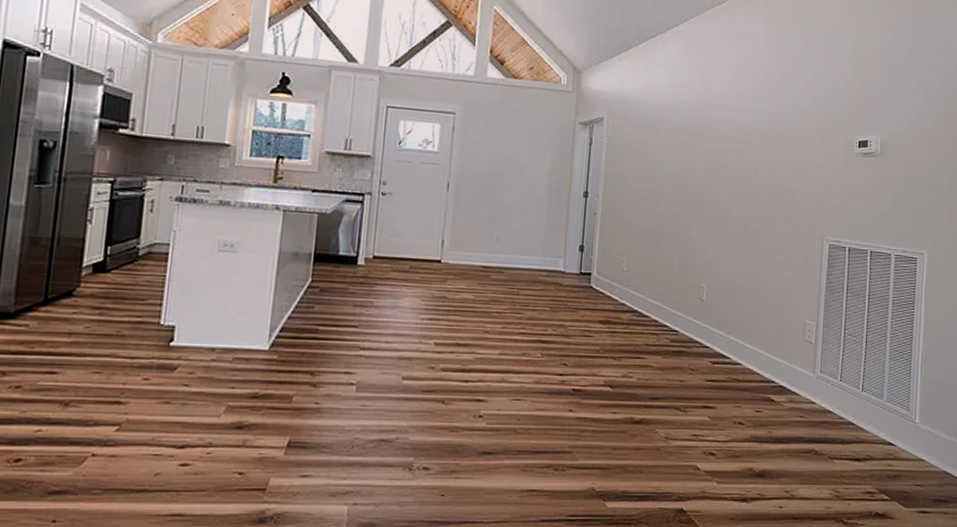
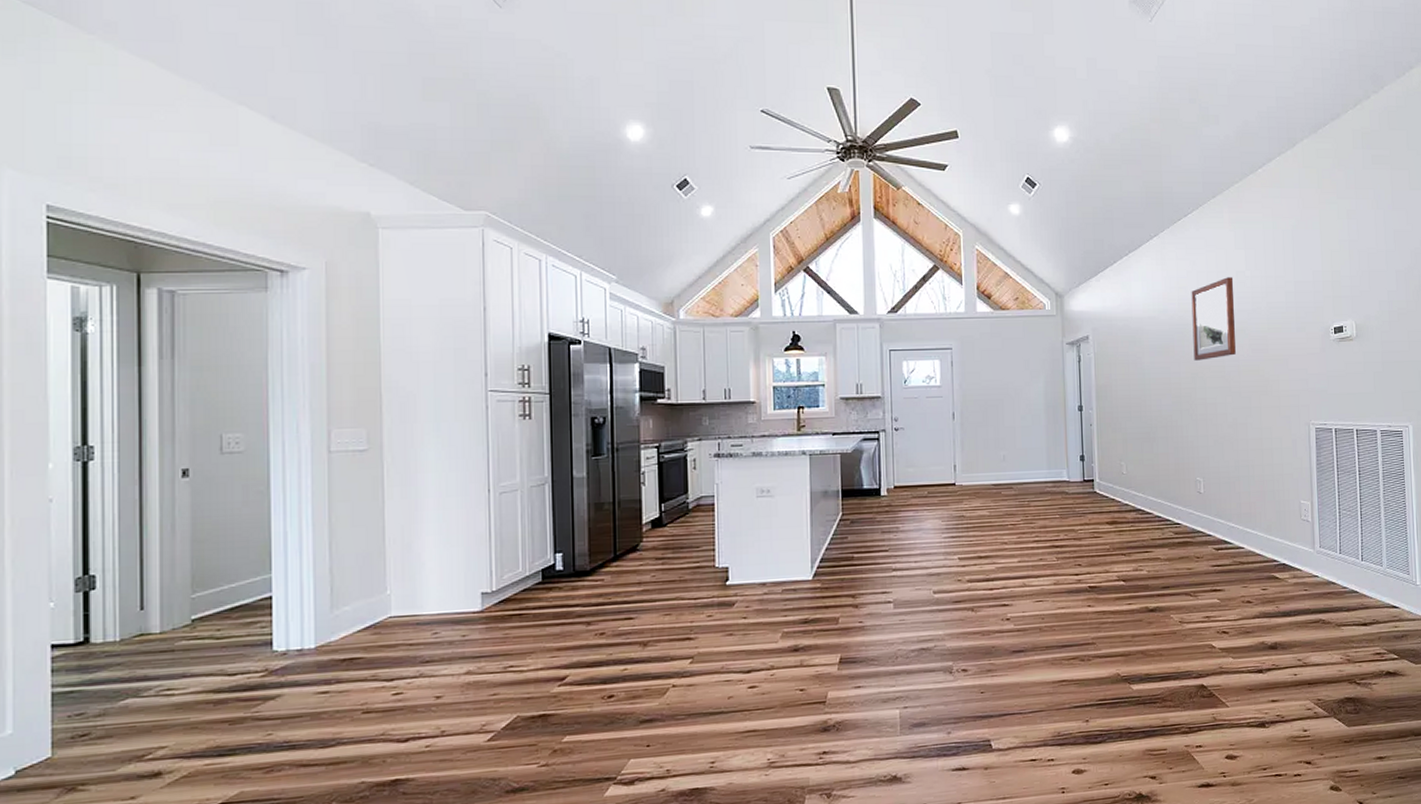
wall art: none [711,74,761,159] -> present [1191,277,1236,361]

